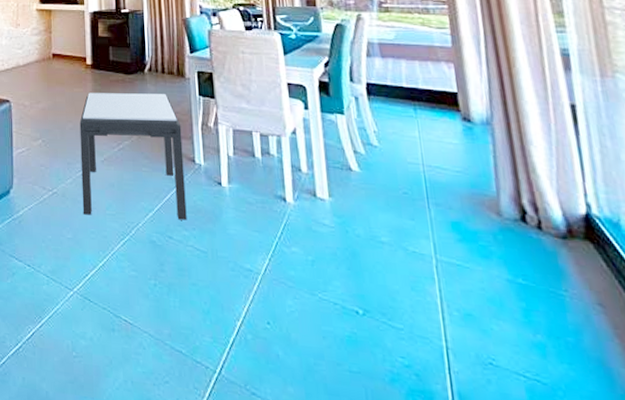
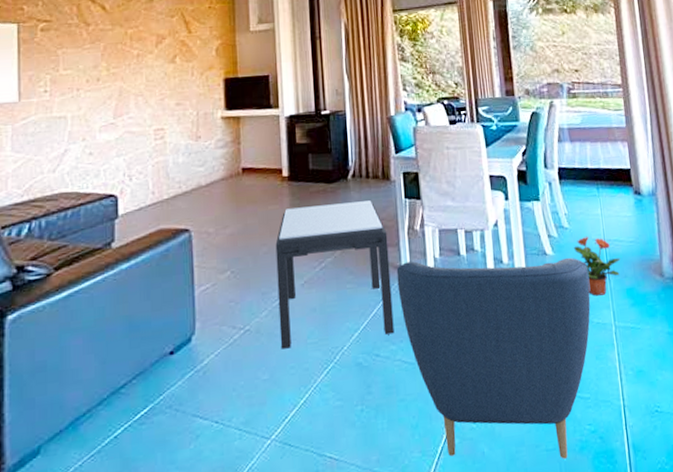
armchair: none [190,156,405,386] -> present [396,257,591,459]
potted plant: none [385,157,444,224] -> present [574,236,621,296]

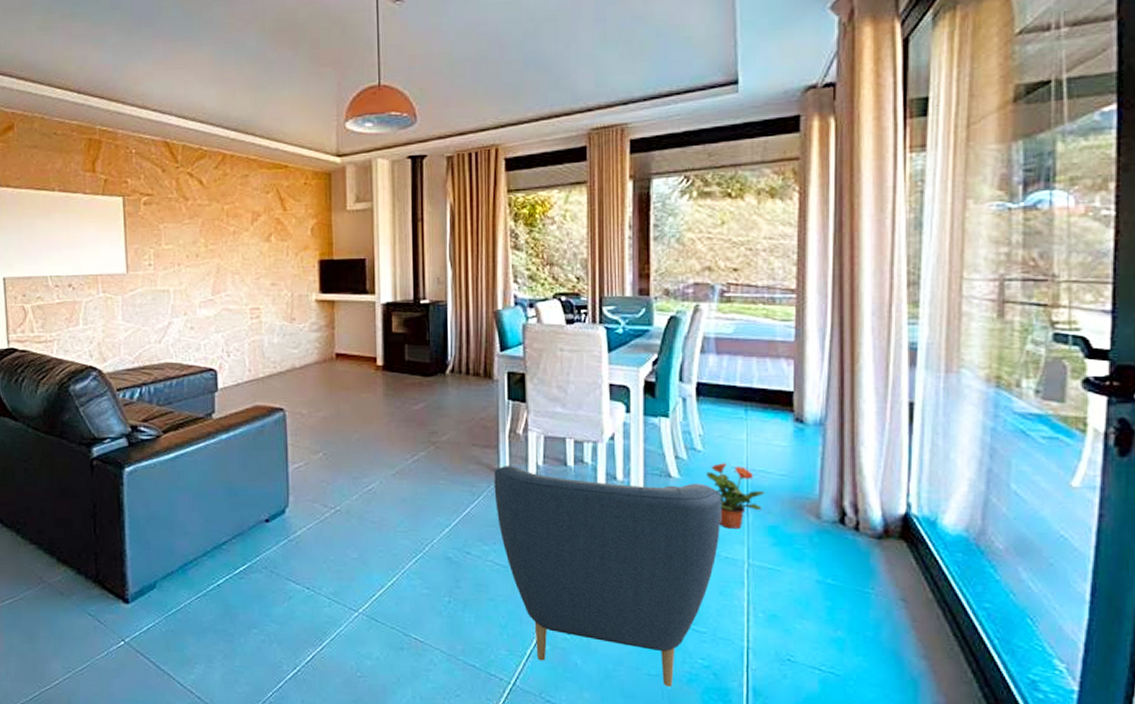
side table: present [275,200,394,349] -> none [367,398,488,535]

